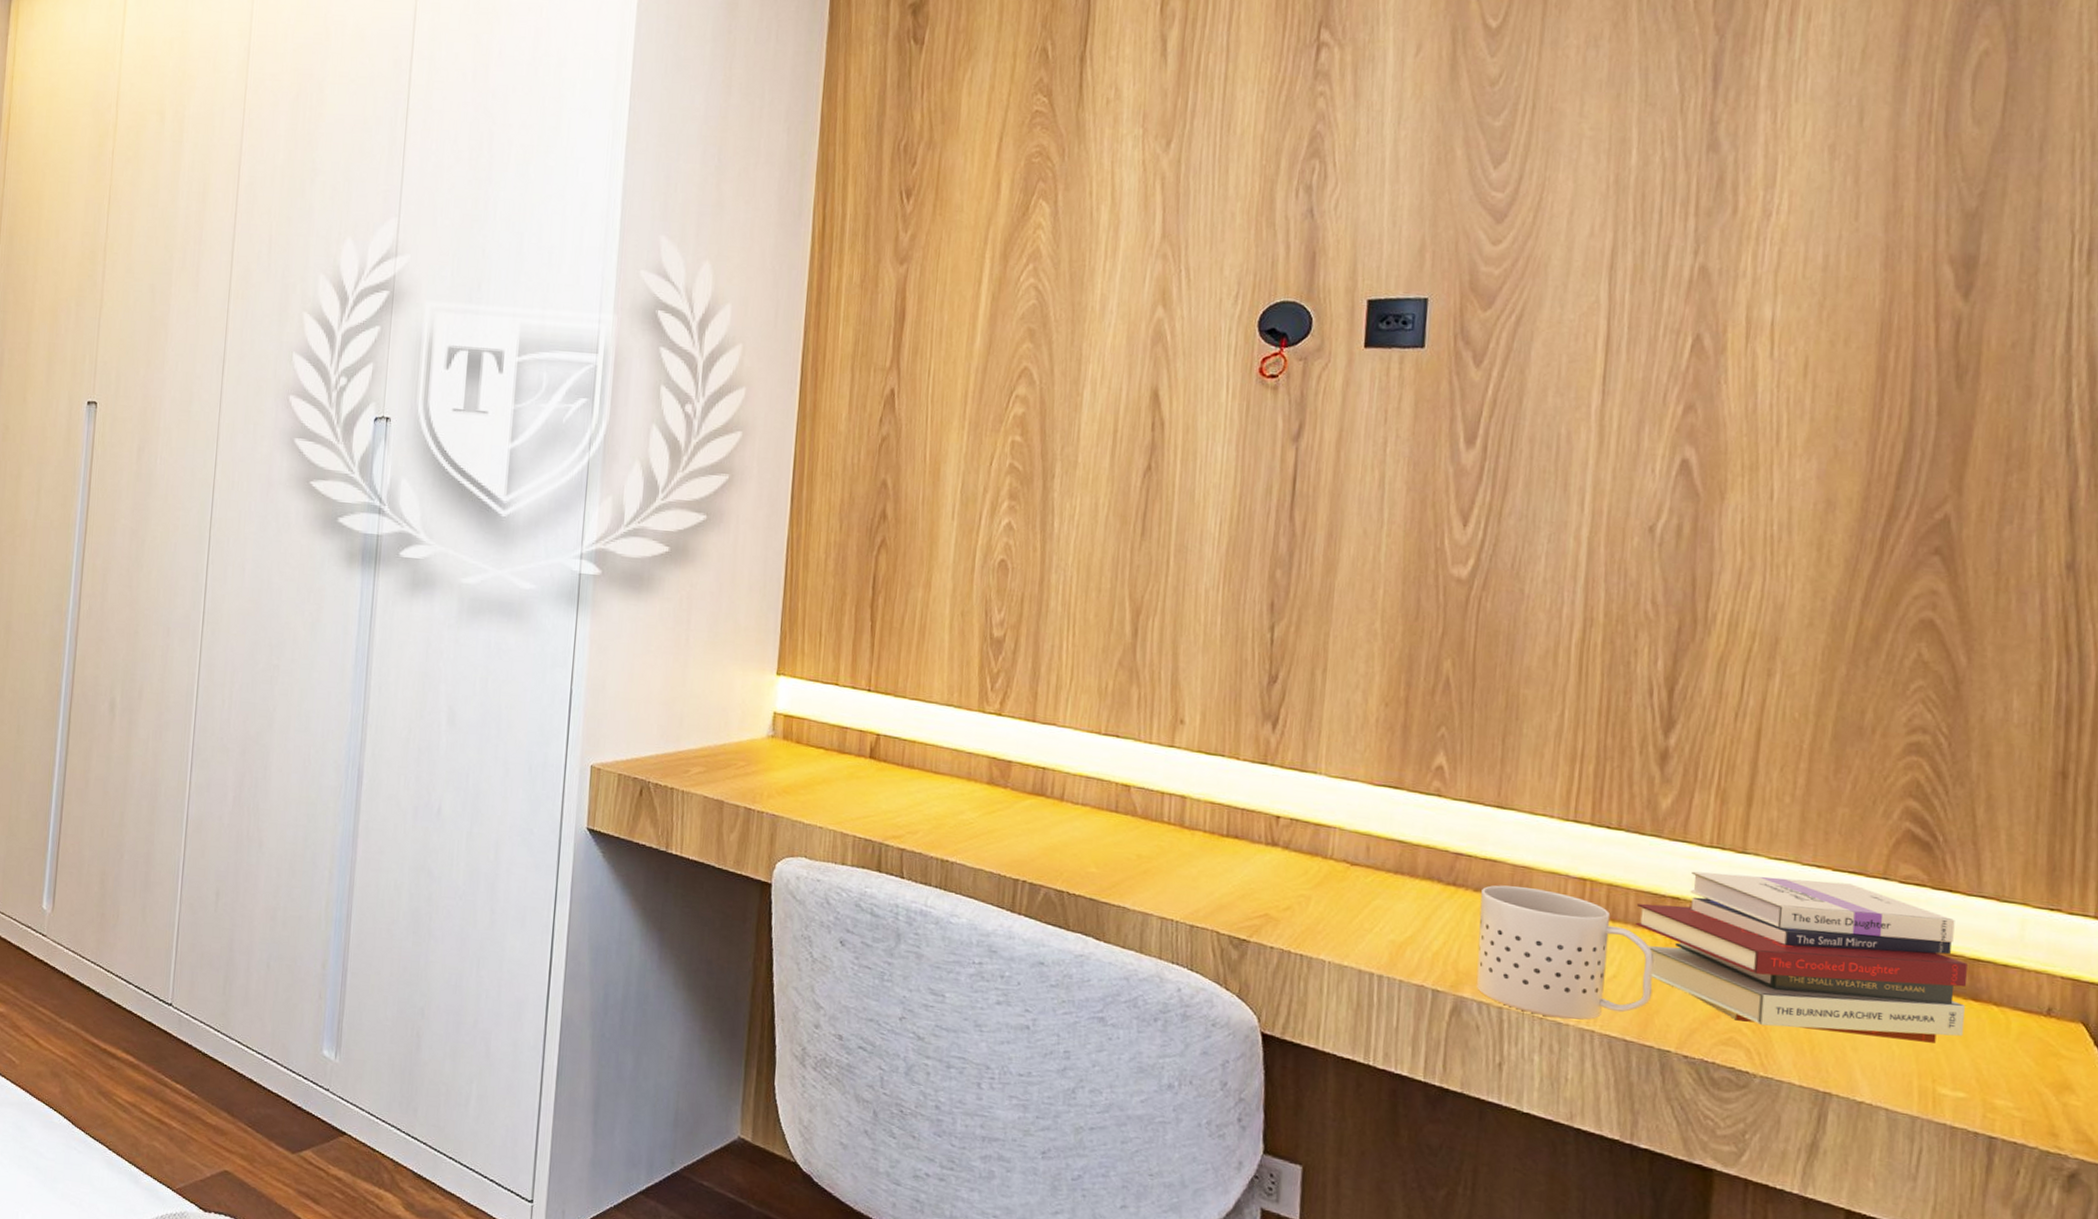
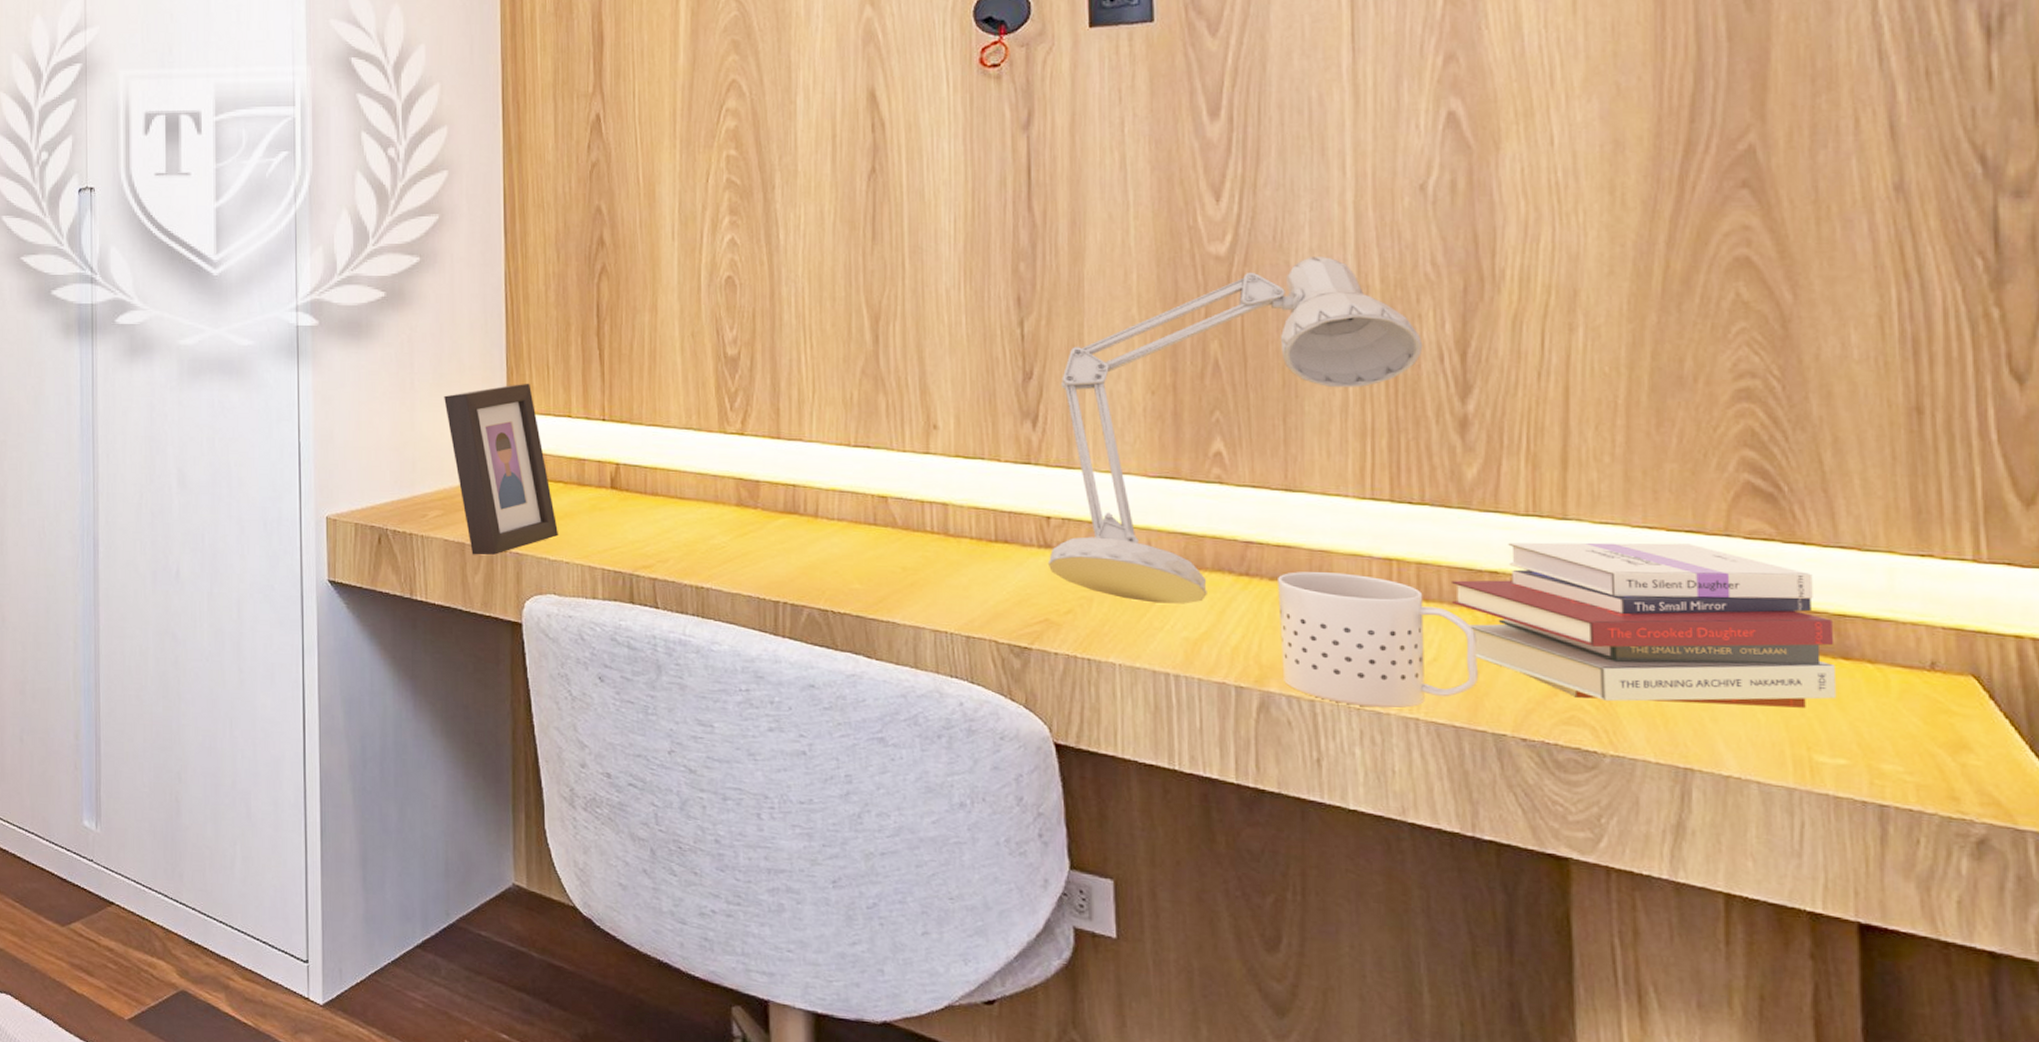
picture frame: none [717,648,816,815] -> present [444,383,559,555]
desk lamp: none [1273,586,1636,909] -> present [1047,257,1423,604]

